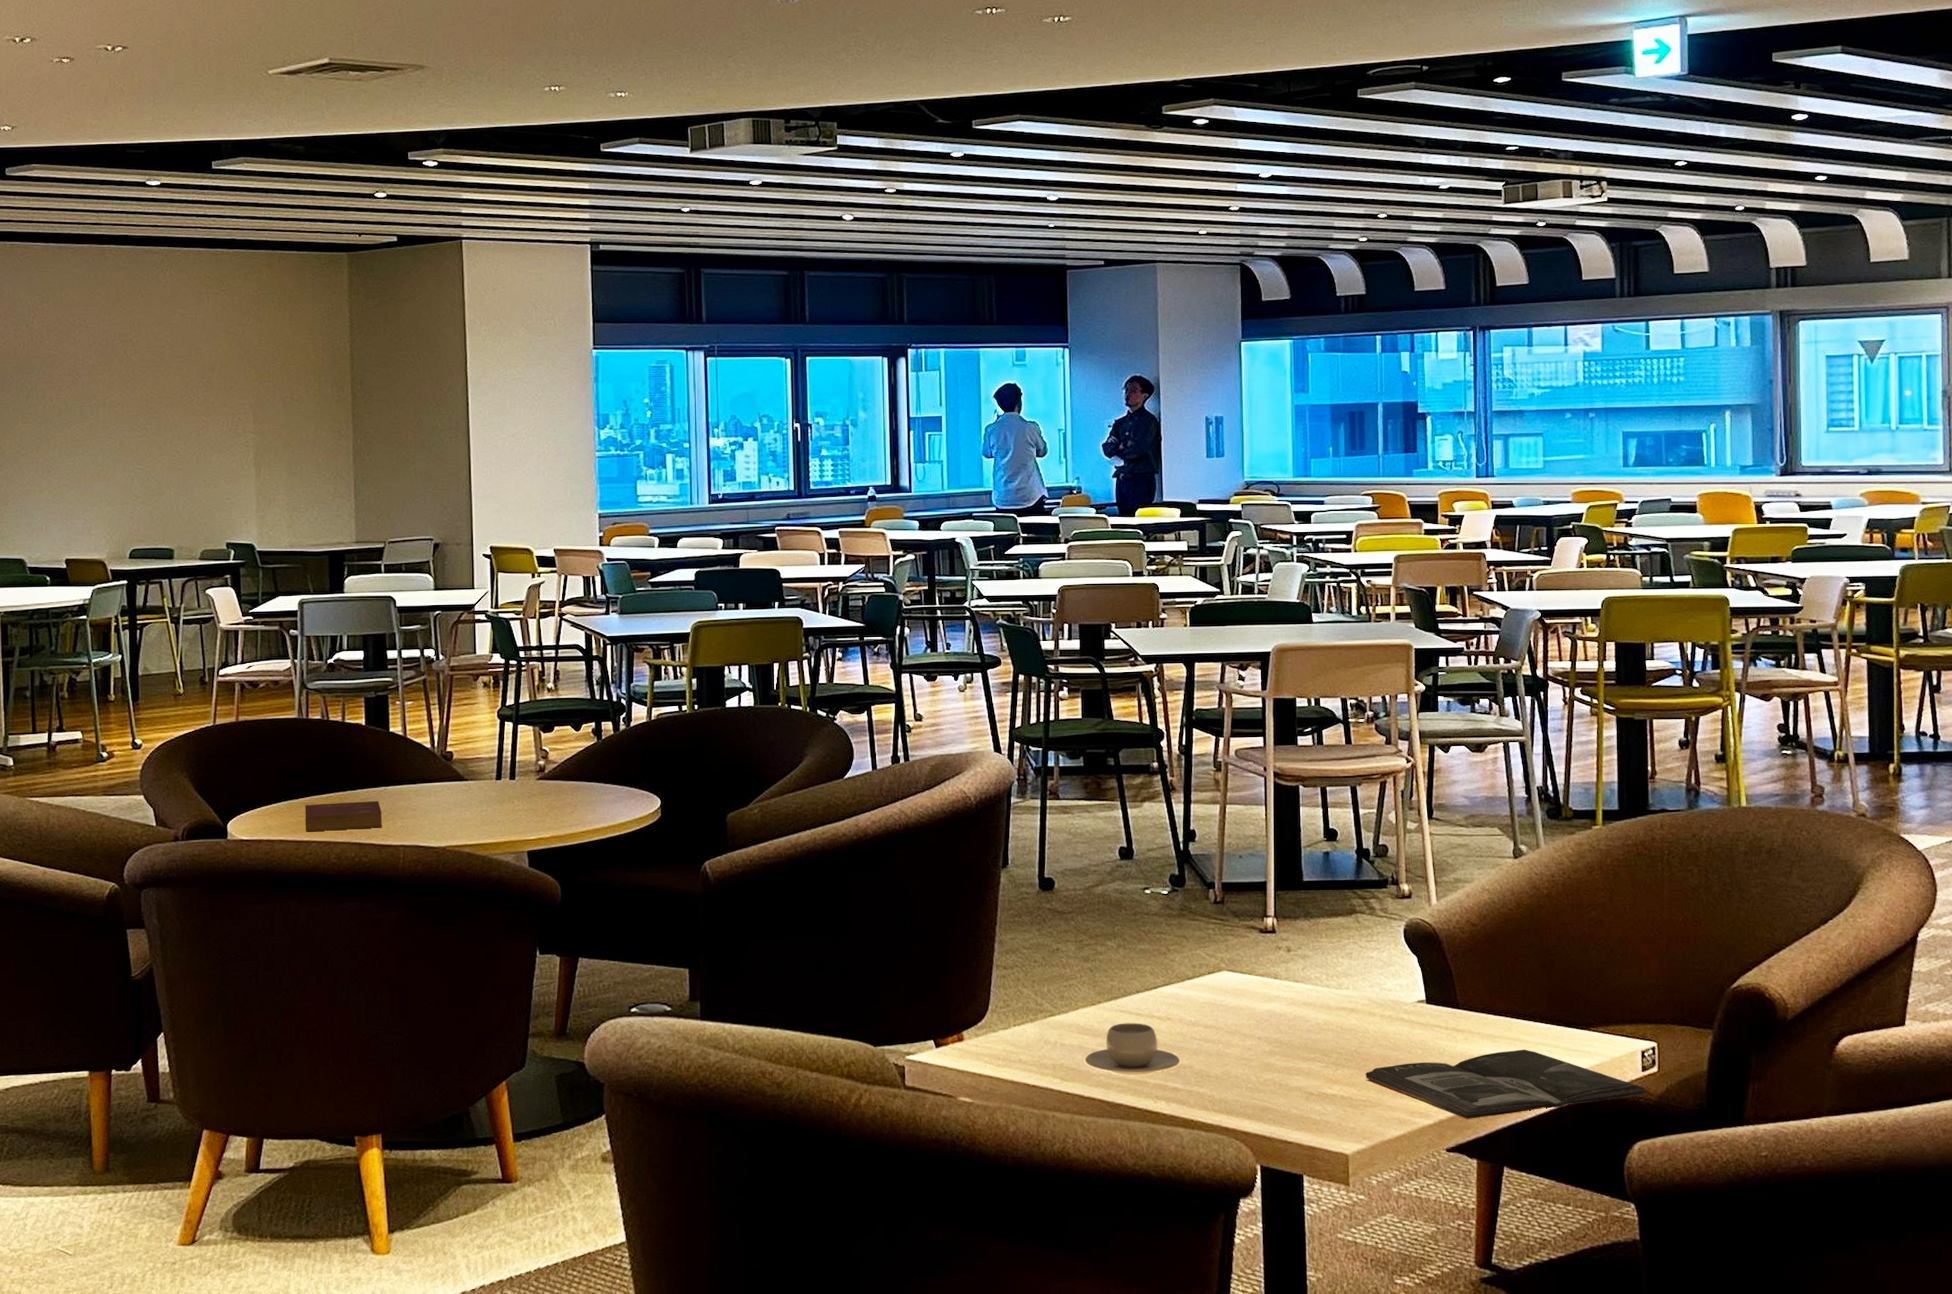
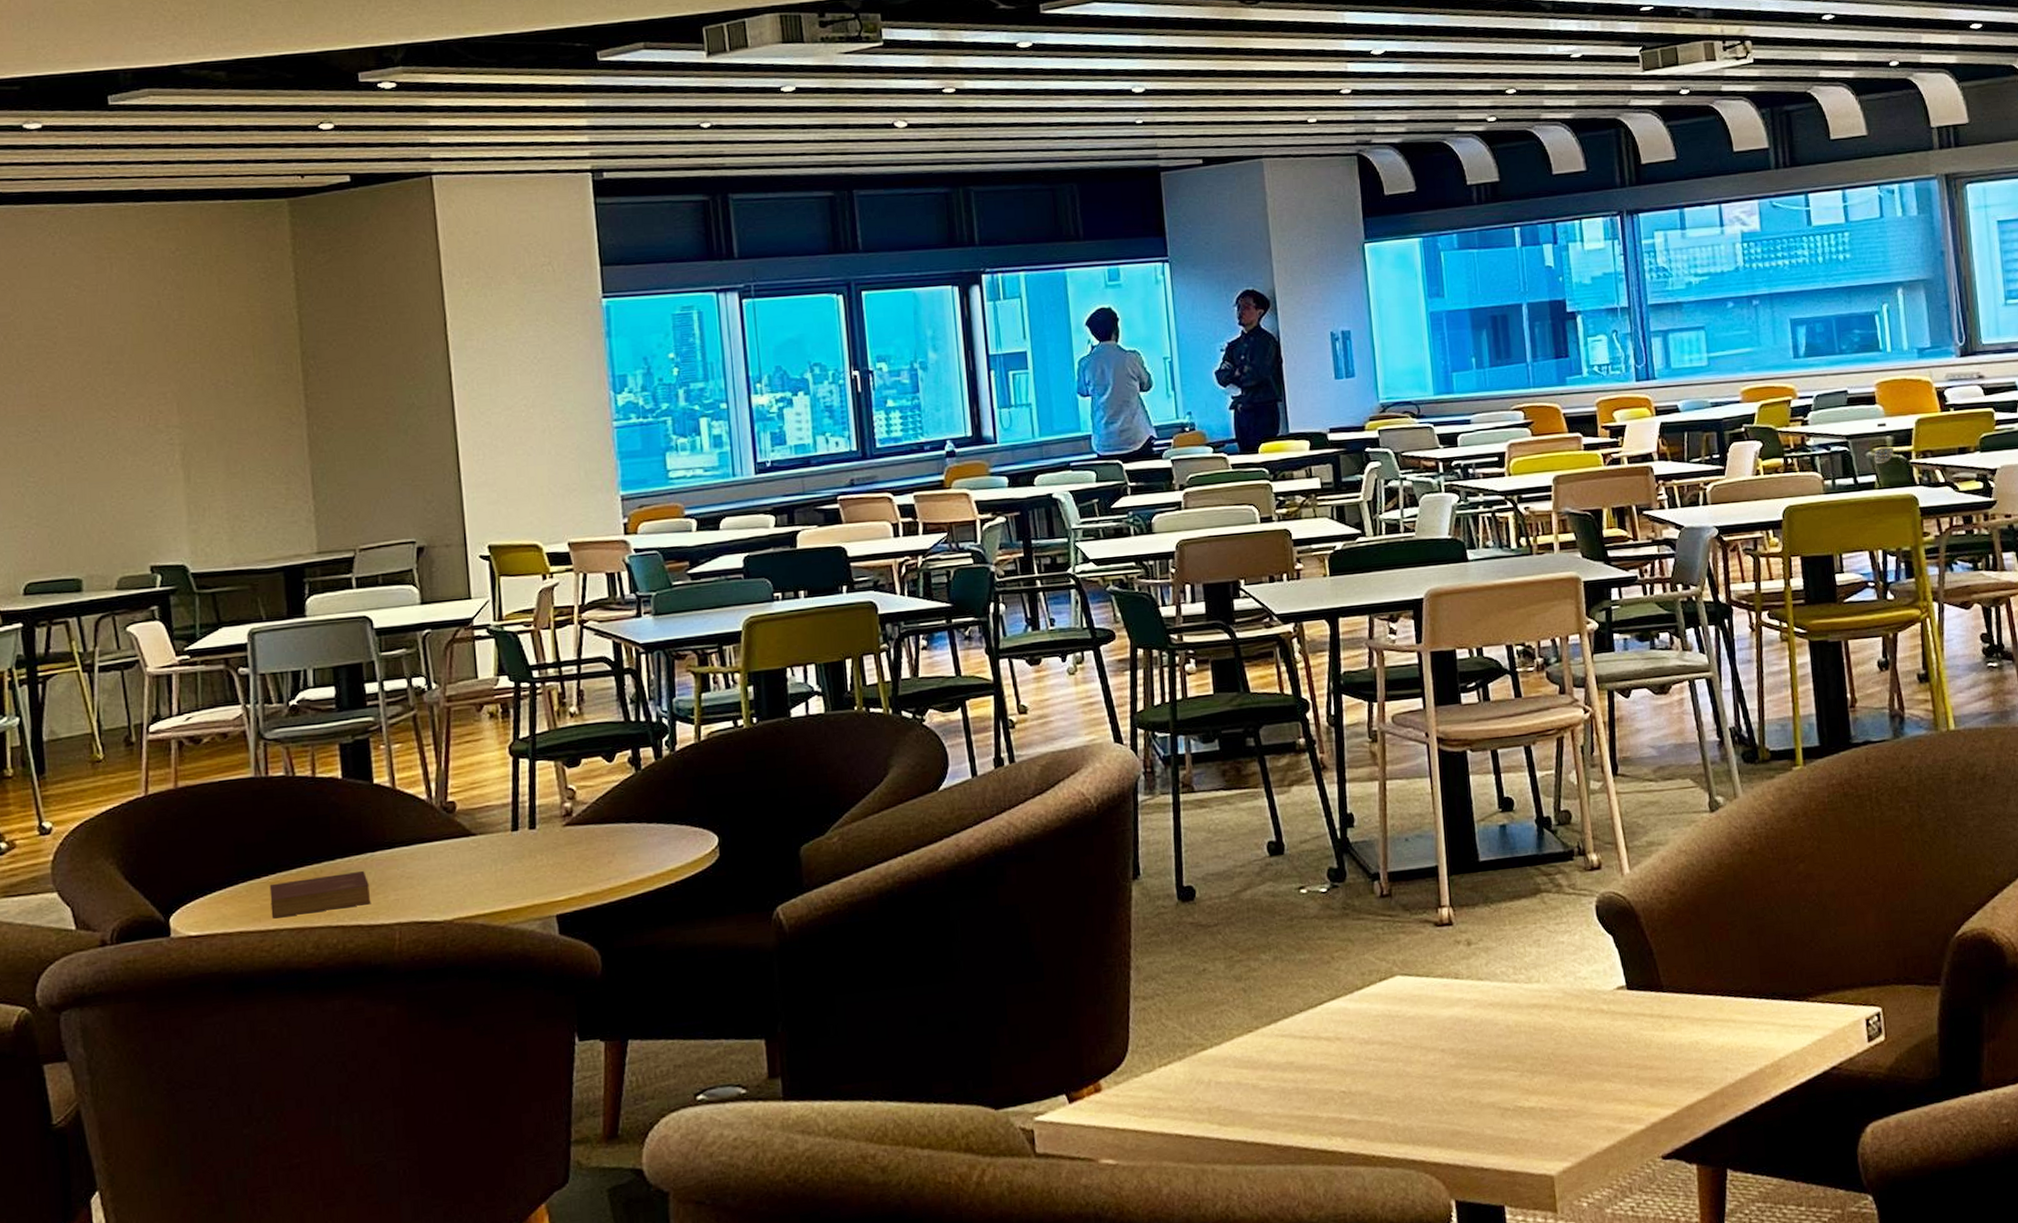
teacup: present [1084,1023,1180,1076] -> none [1244,1047,1355,1112]
magazine: present [1365,1049,1646,1119] -> none [1565,1030,1875,1119]
water bottle: none [1690,530,1710,567] -> present [1873,423,1894,465]

